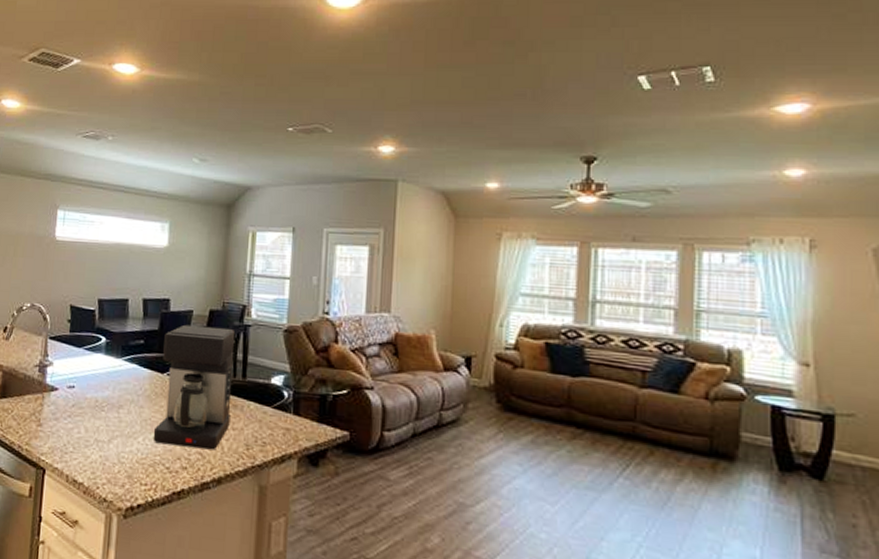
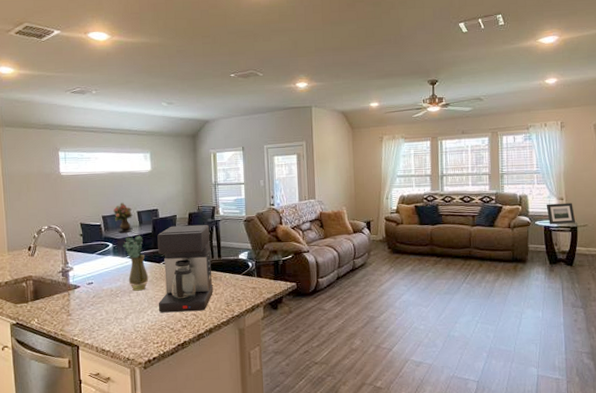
bouquet: none [113,284,137,326] -> present [113,202,133,233]
vase: none [117,327,146,408] -> present [122,233,149,291]
picture frame: none [776,369,833,409] -> present [546,202,576,225]

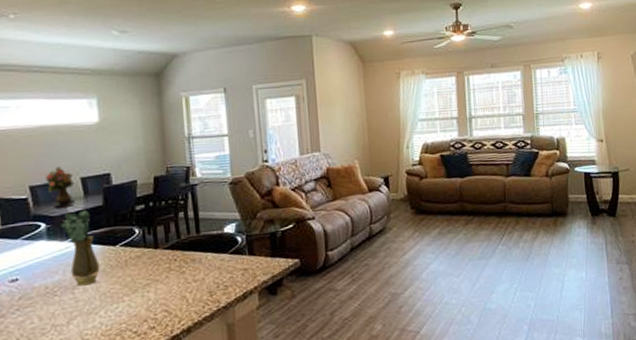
coffee maker: present [157,224,213,313] -> none [110,190,191,312]
picture frame: present [546,202,576,225] -> none [585,144,617,171]

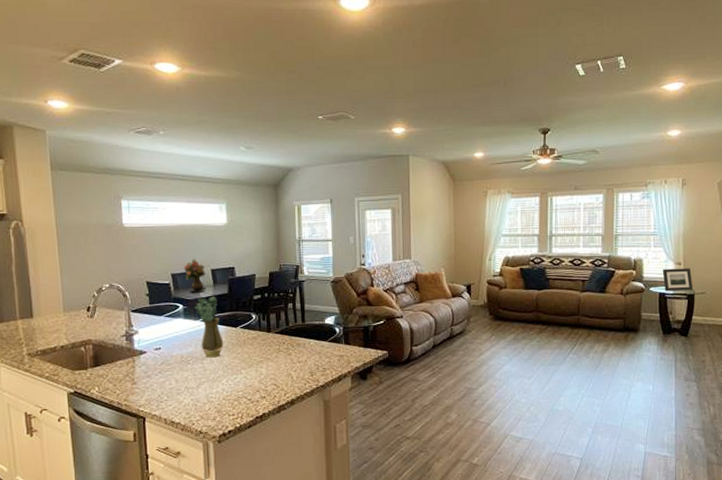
picture frame: none [585,144,617,171] -> present [662,268,693,292]

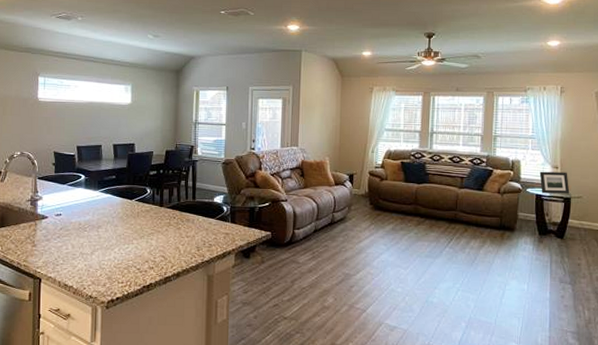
bouquet: present [184,259,207,293] -> none [89,134,109,165]
vase: present [194,294,224,358] -> none [94,166,119,227]

